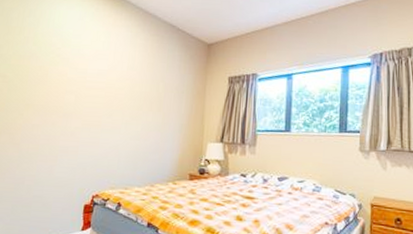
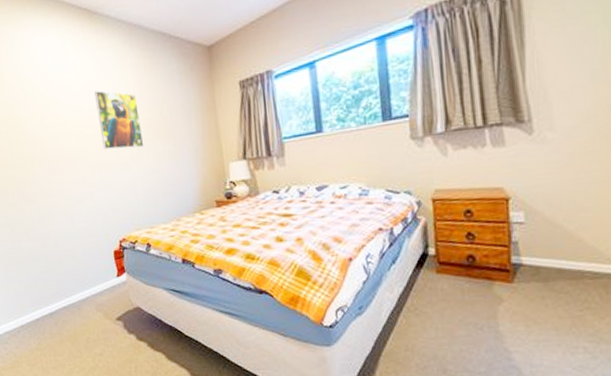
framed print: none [98,60,139,115] -> present [94,90,144,150]

